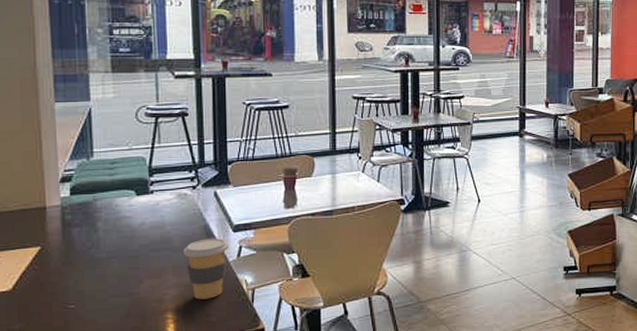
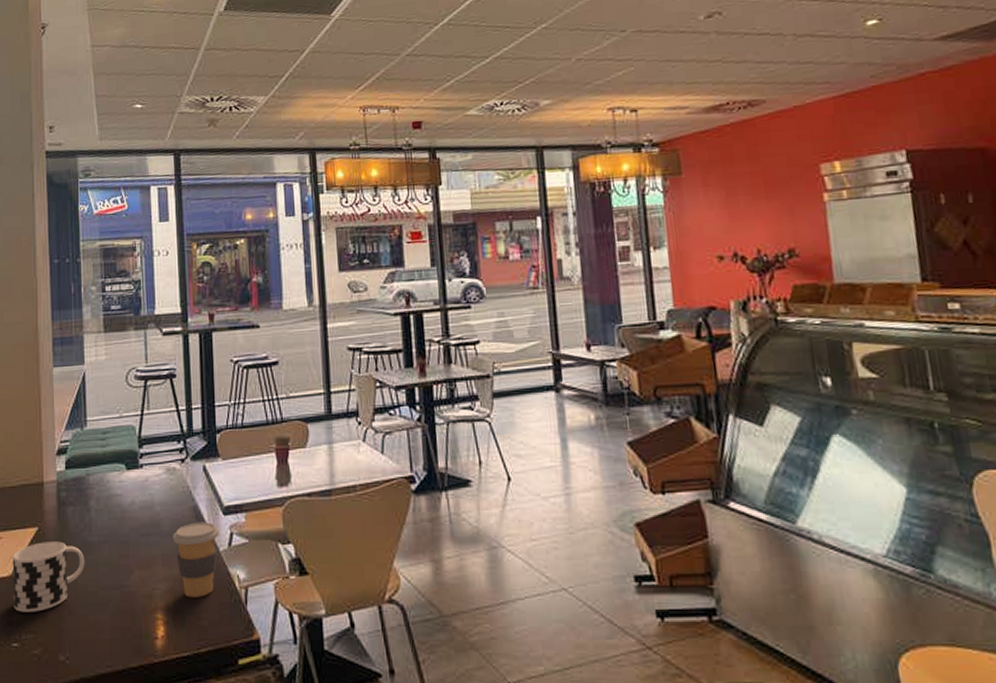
cup: none [12,258,93,321] -> present [12,541,85,612]

